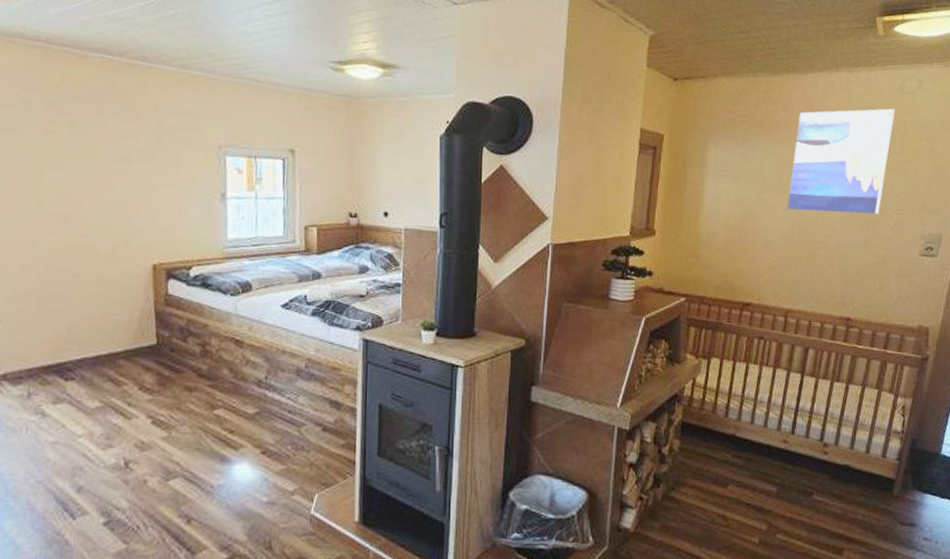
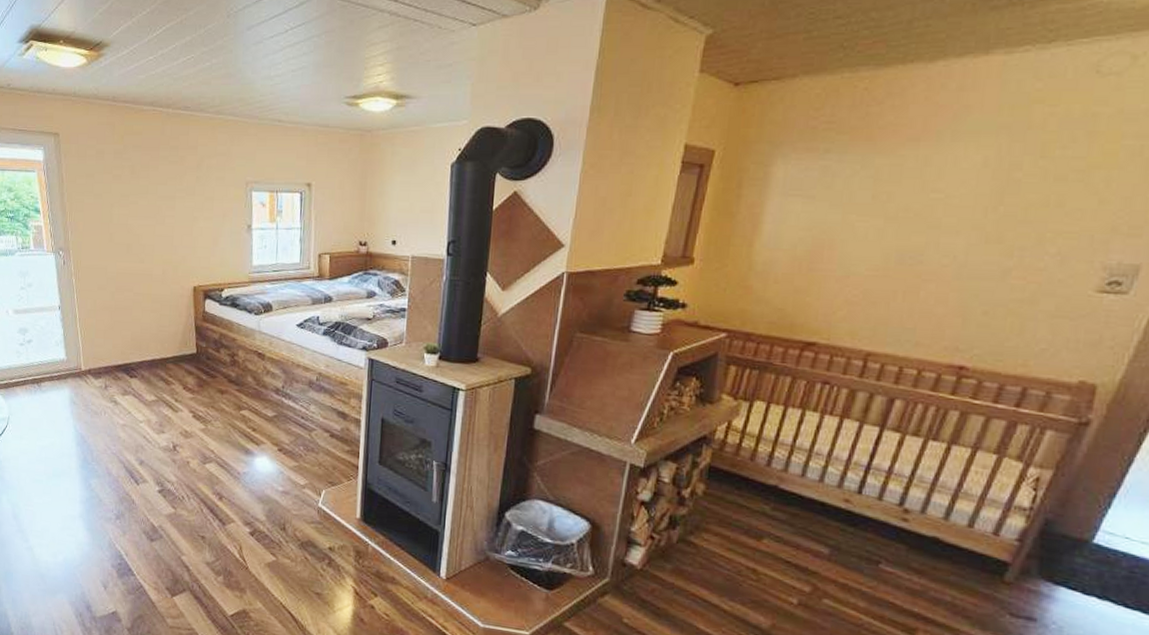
wall art: present [787,108,895,215] -> none [882,98,1081,239]

